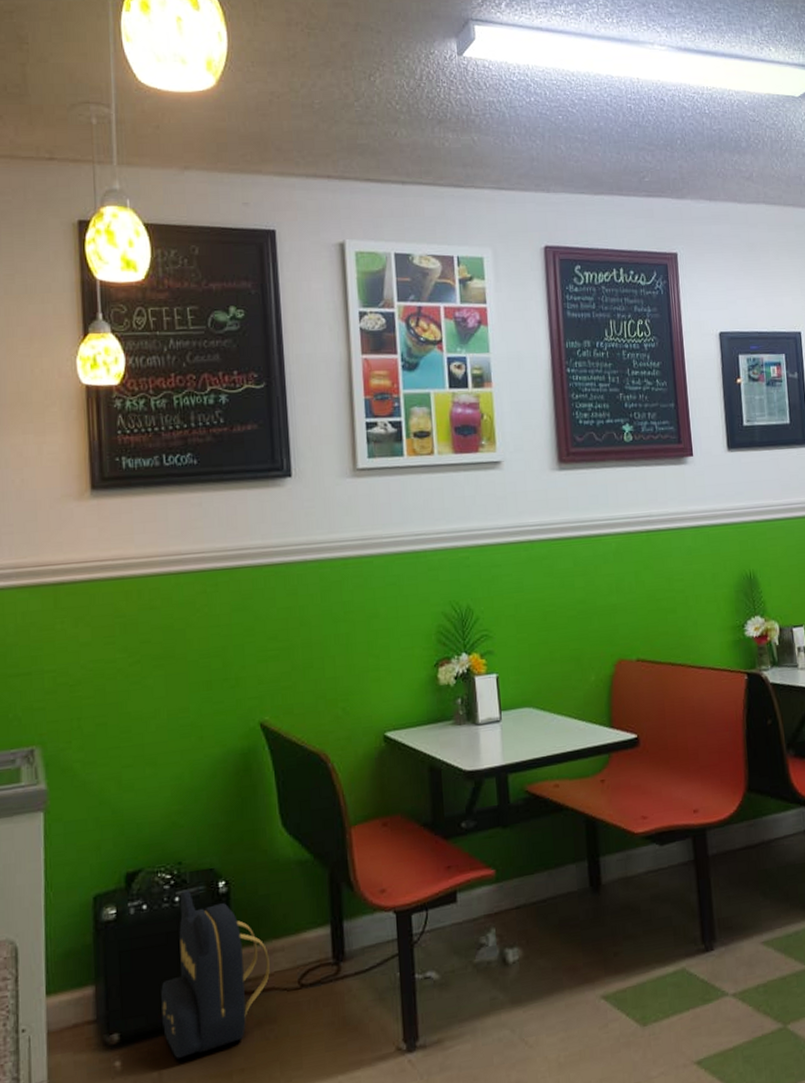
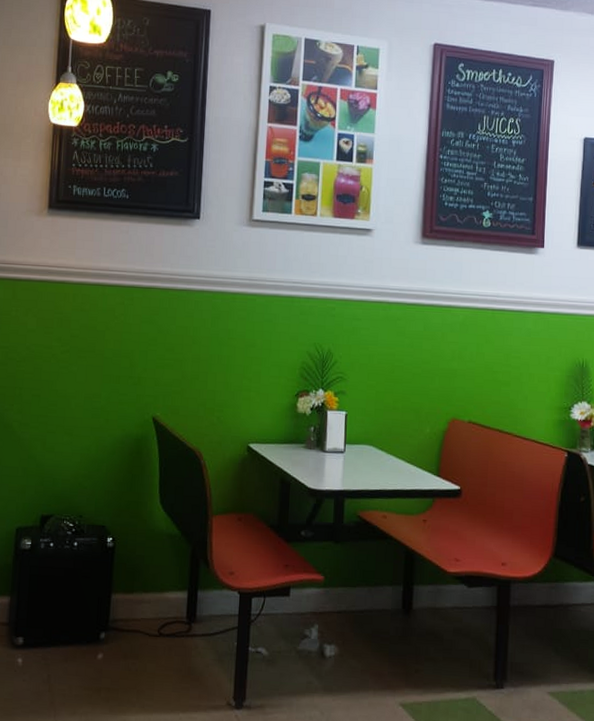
backpack: present [161,890,270,1059] -> none [55,539,138,669]

